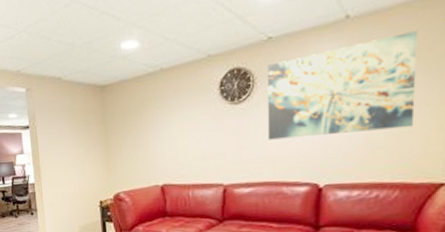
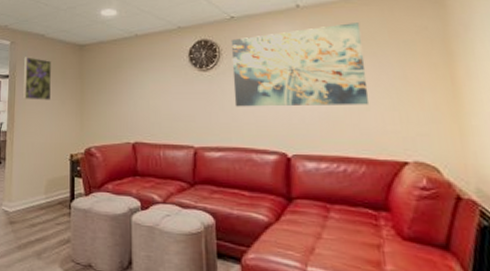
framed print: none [43,104,76,150] -> present [23,57,52,100]

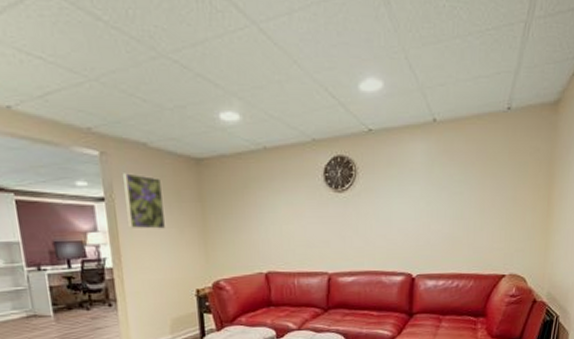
wall art: present [231,23,370,107] -> none [367,142,487,230]

